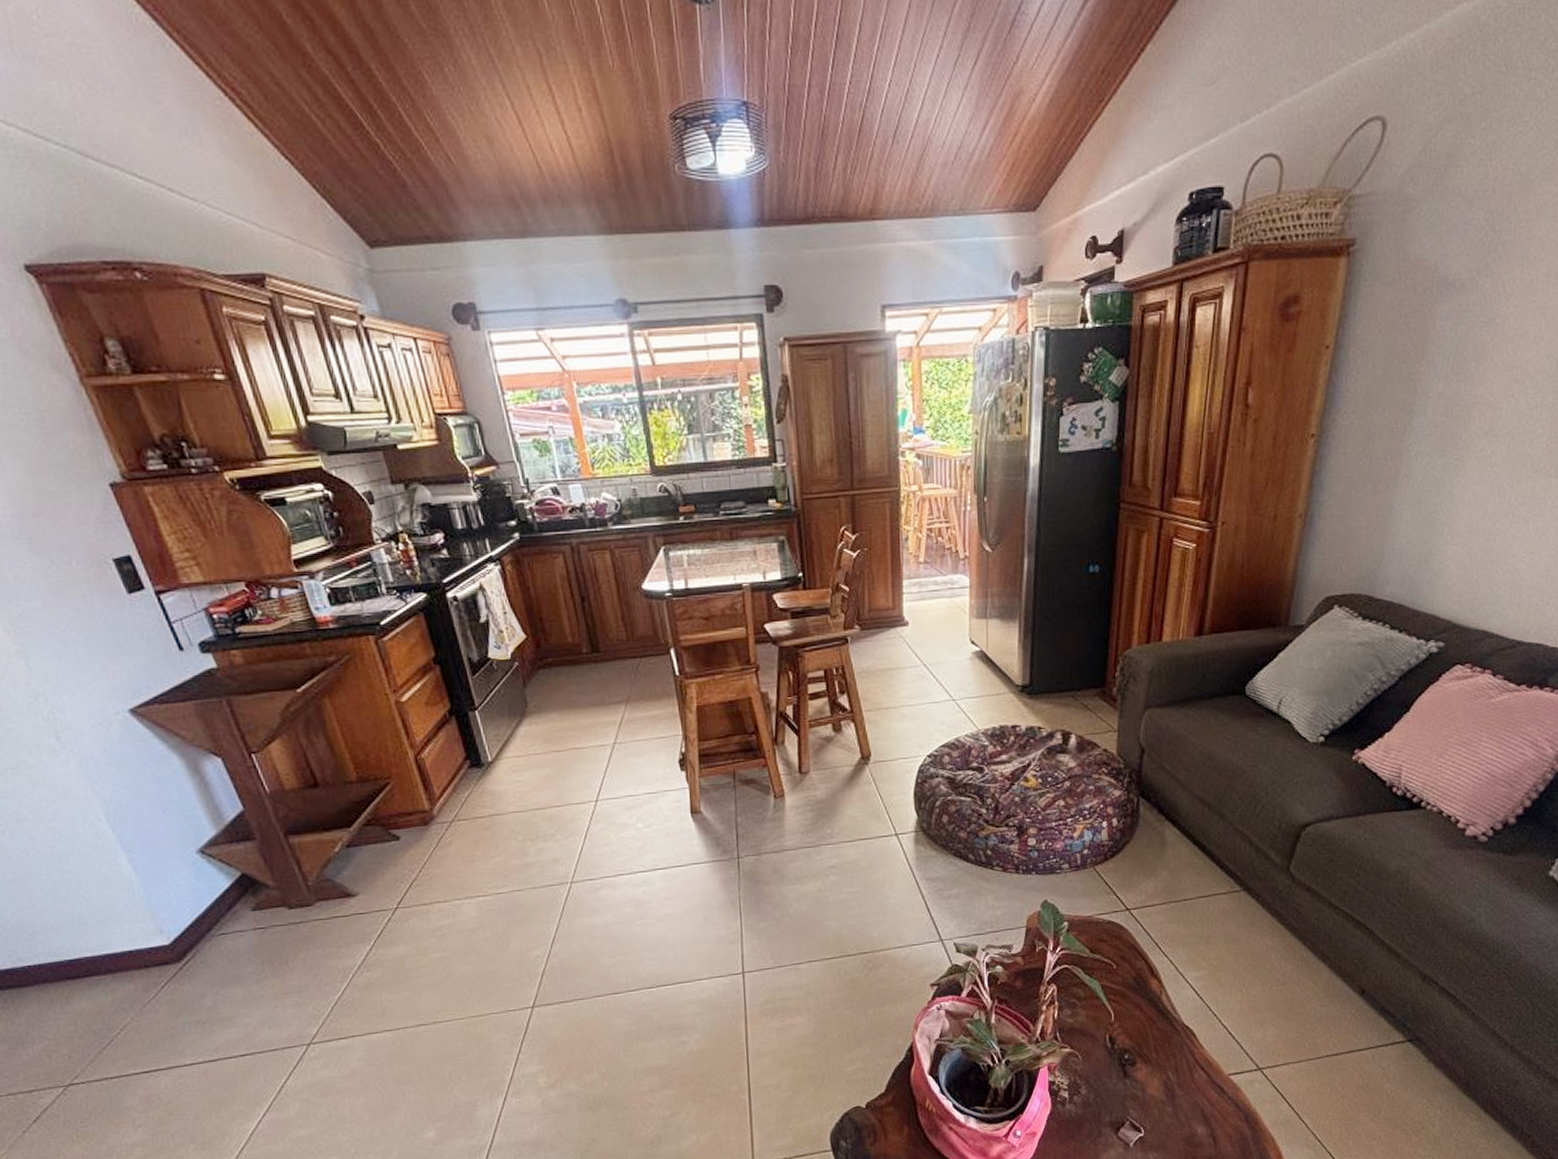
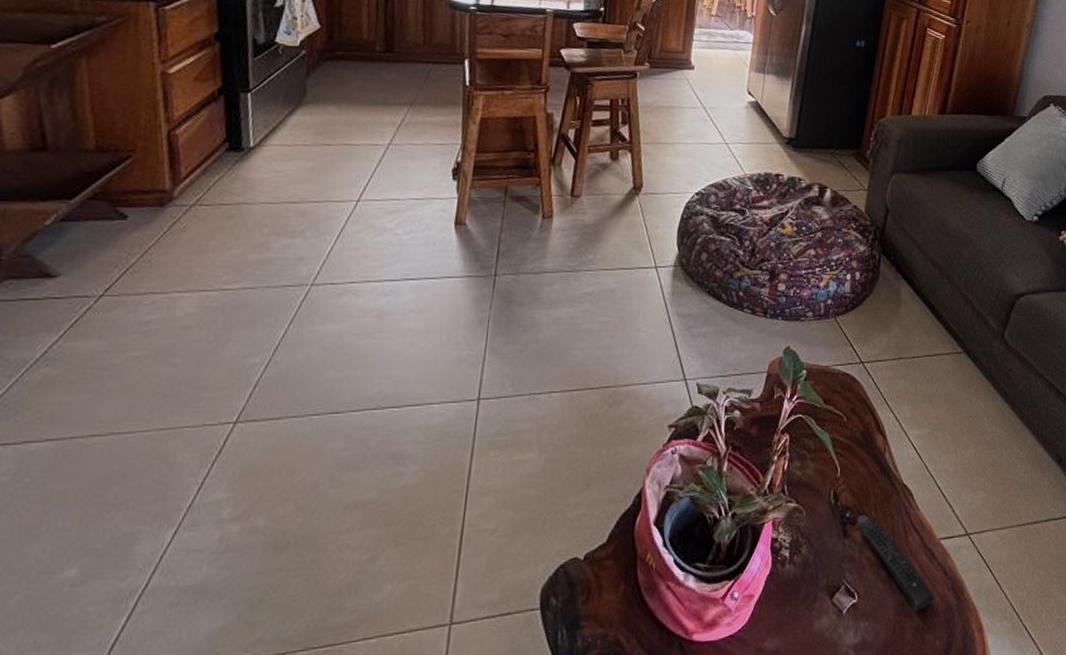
remote control: none [1137,1056,1226,1142] -> present [857,515,934,611]

